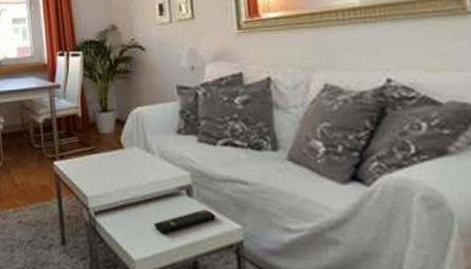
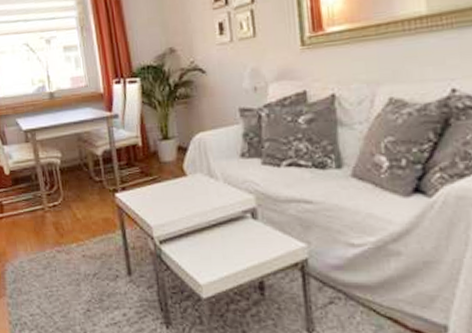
remote control: present [153,209,216,233] -> none [219,230,281,256]

